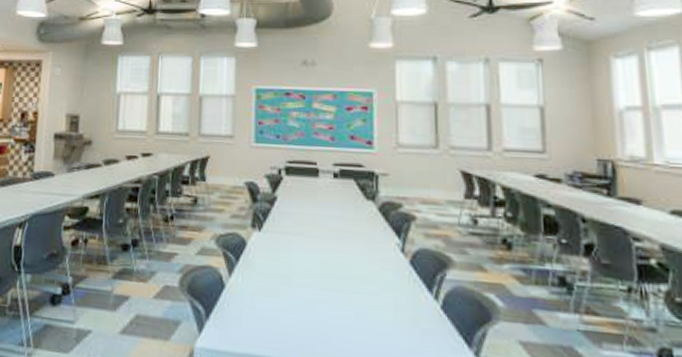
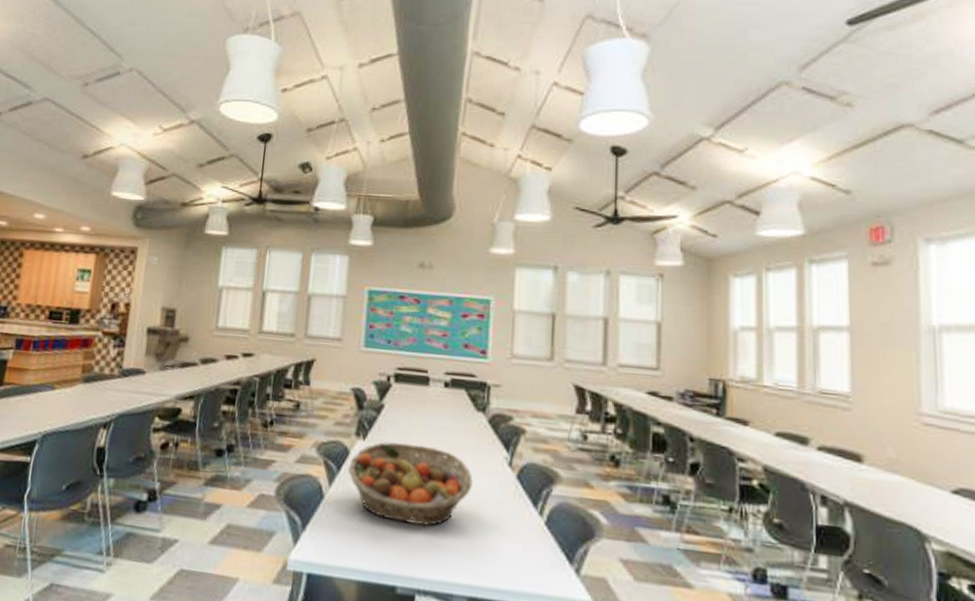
fruit basket: none [247,232,367,313] -> present [348,442,473,526]

